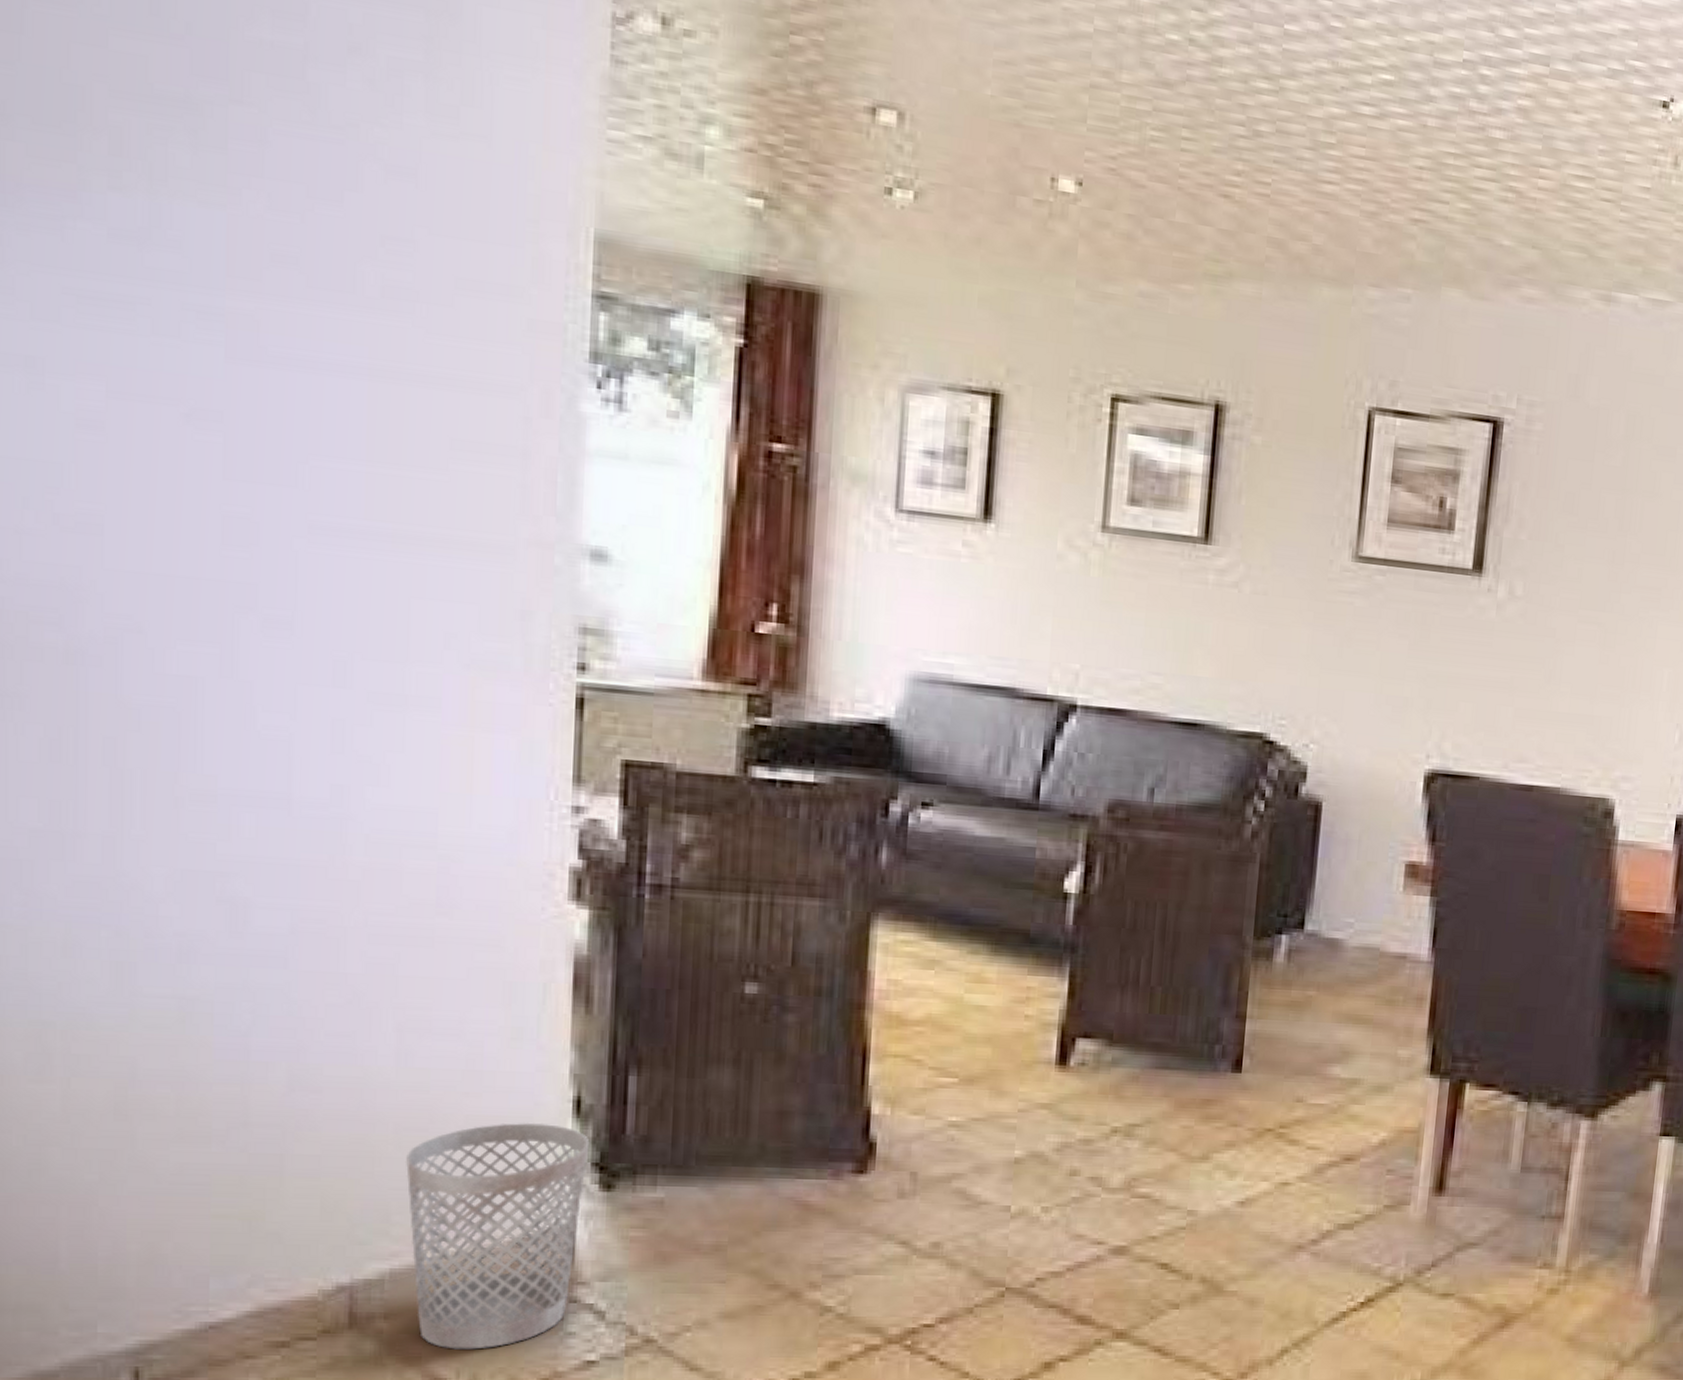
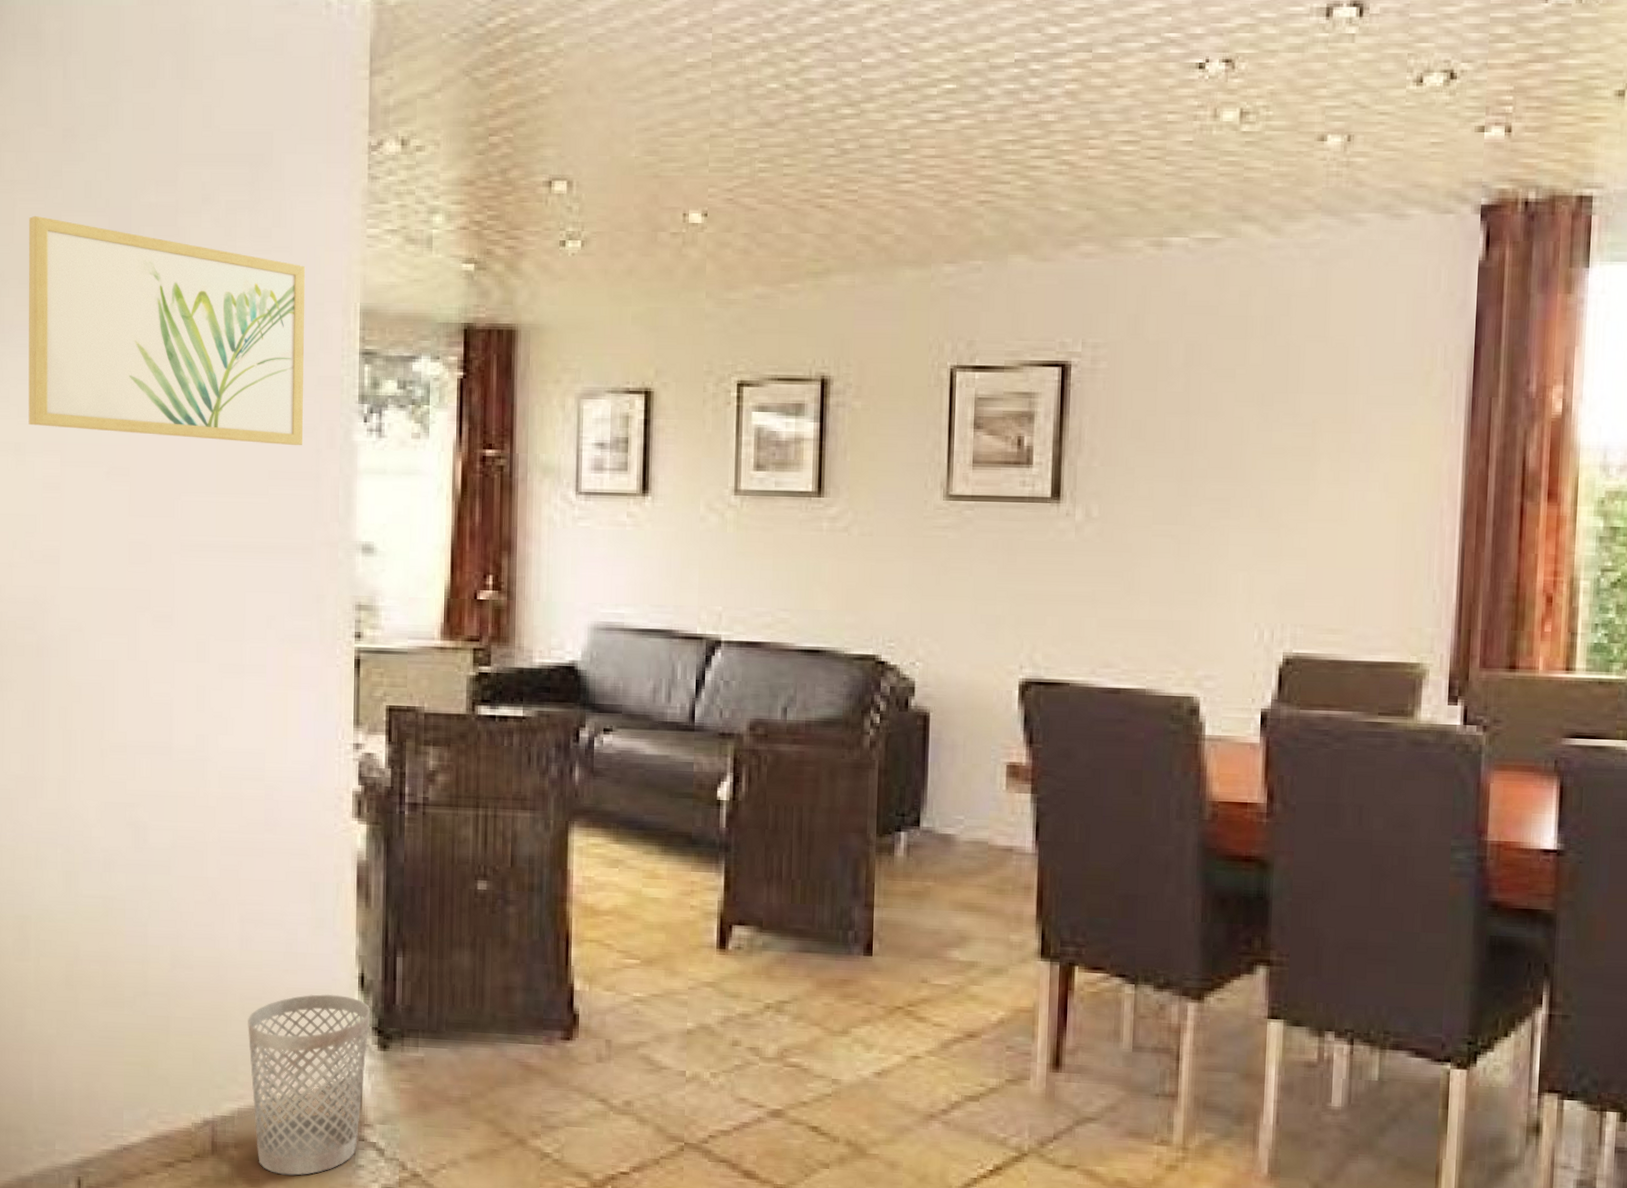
wall art: none [48,26,512,410] -> present [28,215,306,446]

